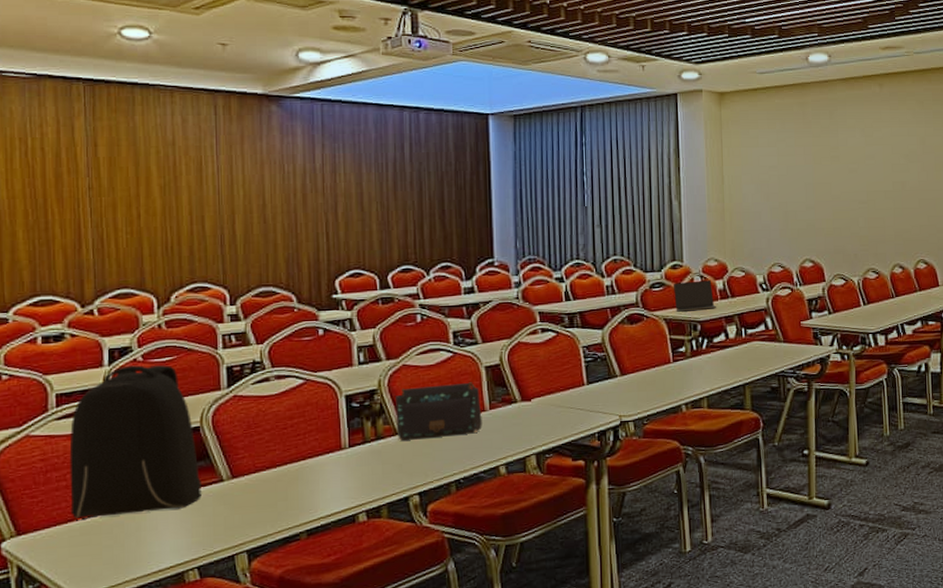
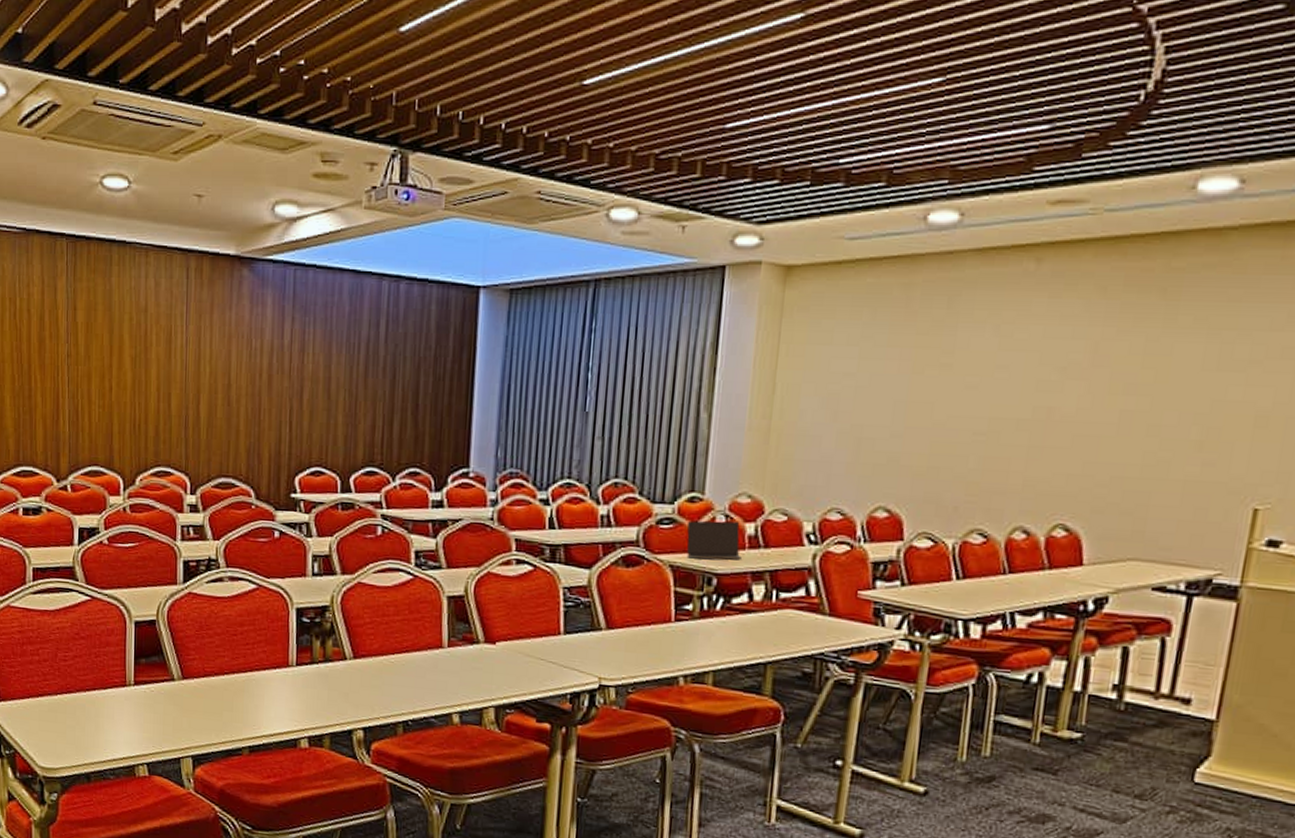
backpack: present [69,365,203,519] -> none [41,547,155,701]
handbag: present [395,382,482,441] -> none [345,608,439,672]

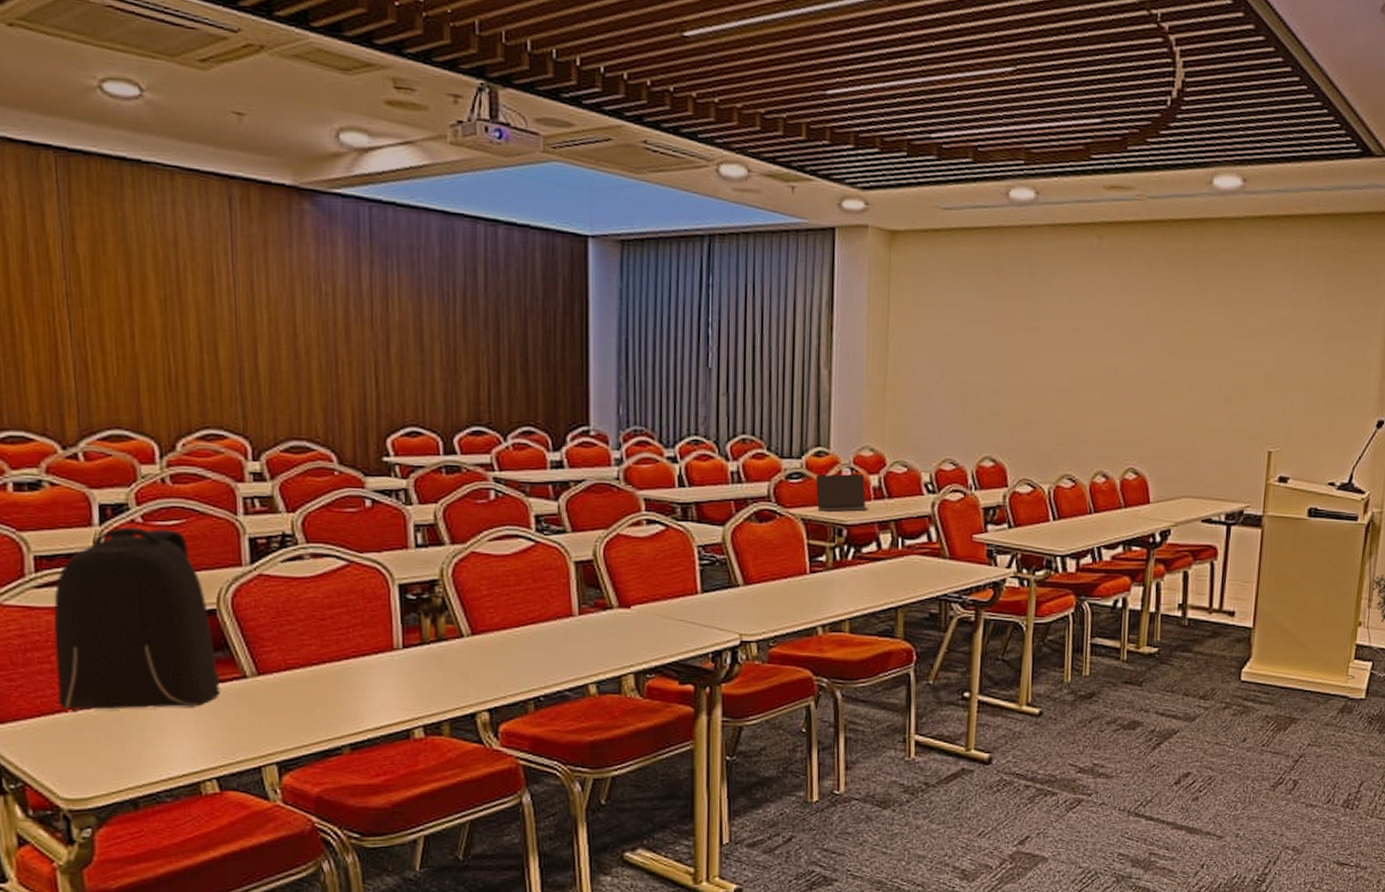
backpack: none [41,547,155,701] -> present [53,527,221,710]

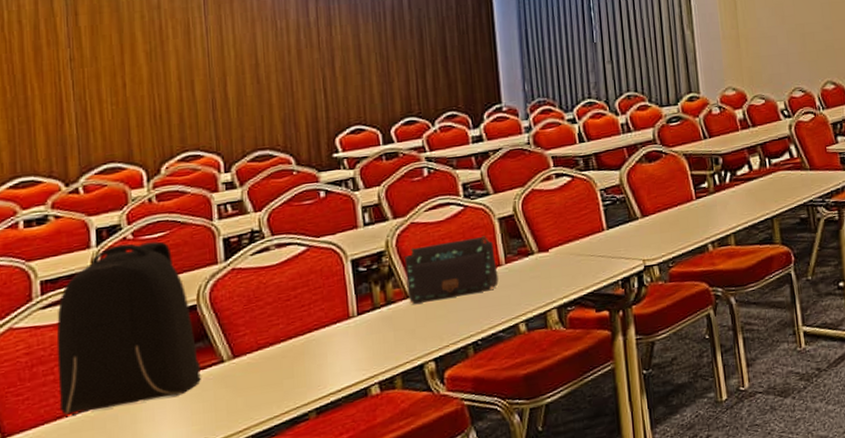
handbag: none [461,579,569,645] -> present [405,236,499,304]
laptop: present [816,474,868,512] -> none [691,111,737,146]

